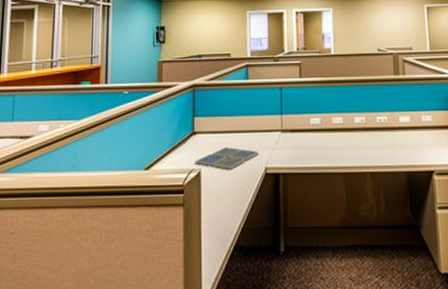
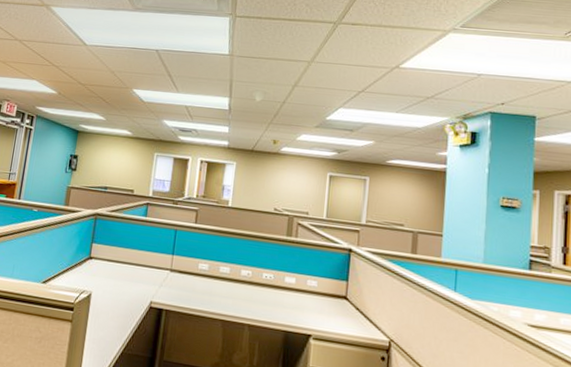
drink coaster: present [194,147,259,169] -> none [87,276,146,297]

